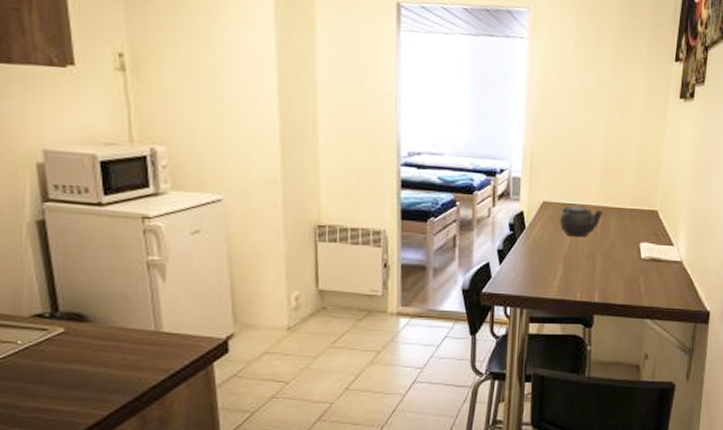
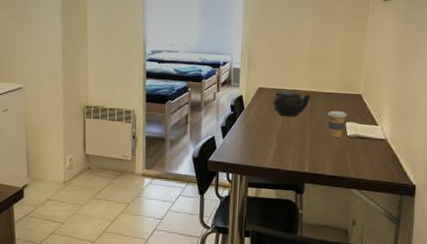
coffee cup: none [620,229,642,260] -> present [327,110,347,137]

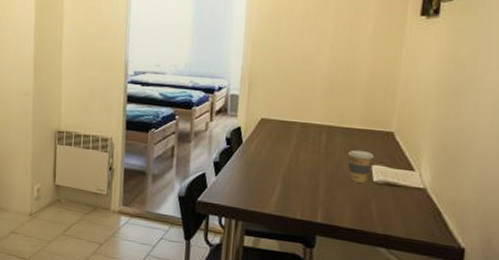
teapot: present [273,90,312,117] -> none [278,123,329,155]

